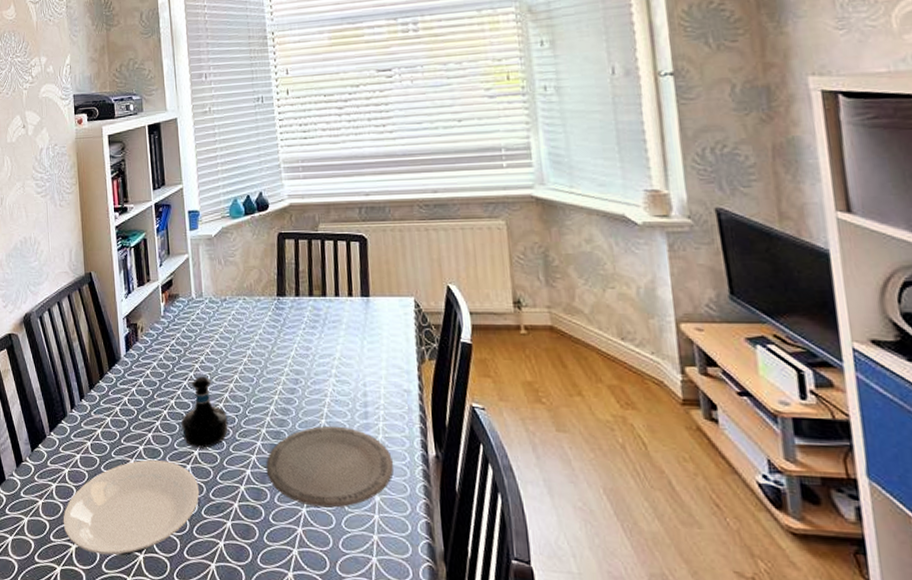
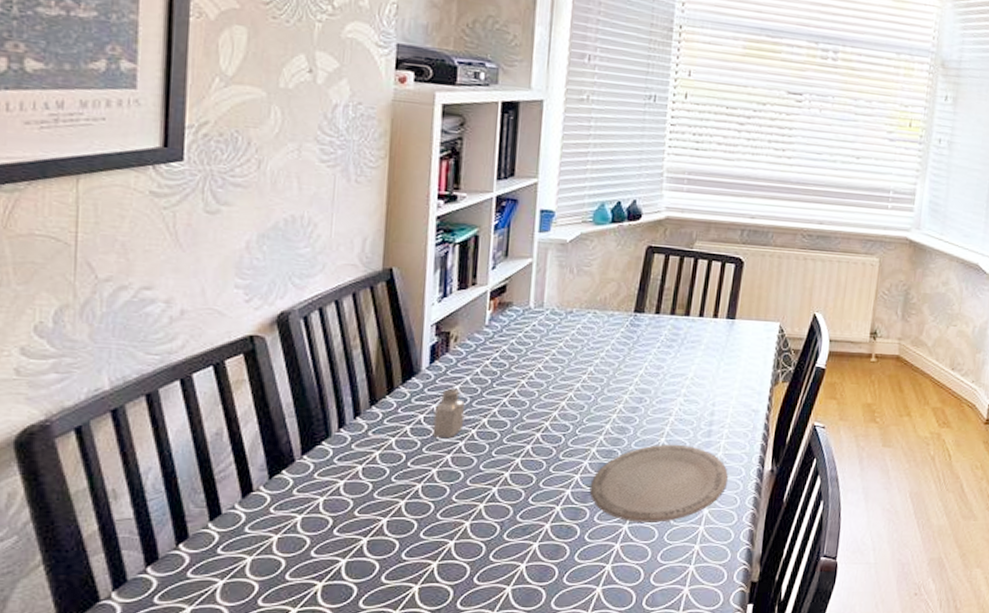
plate: present [63,460,200,556] -> none [307,483,505,590]
saltshaker: none [134,373,158,418] -> present [432,388,465,438]
tequila bottle: present [181,376,228,448] -> none [492,392,553,469]

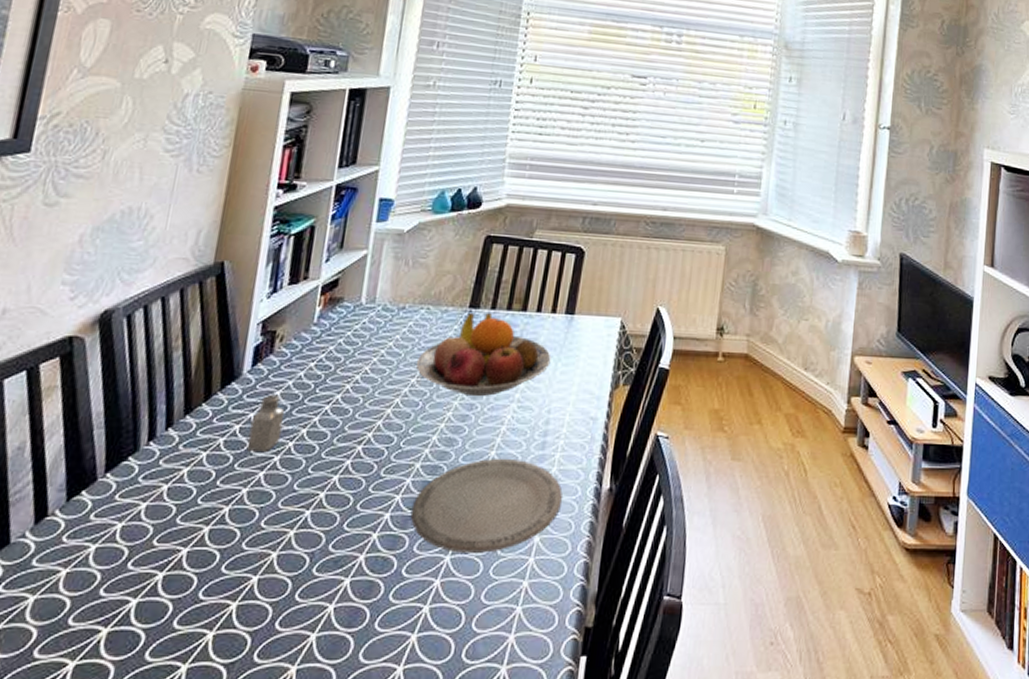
fruit bowl: none [587,316,714,391] -> present [416,312,551,396]

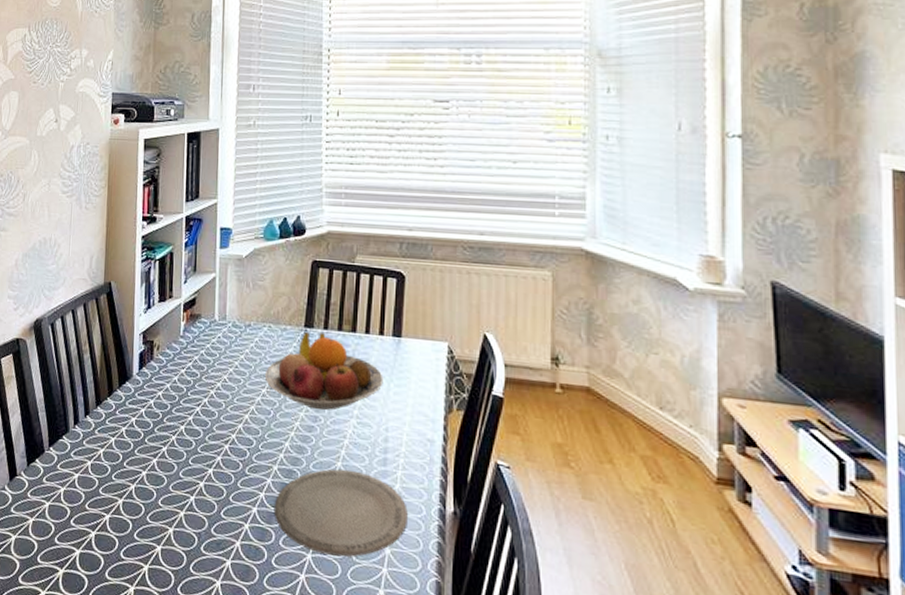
saltshaker: present [246,394,284,451] -> none [142,394,167,442]

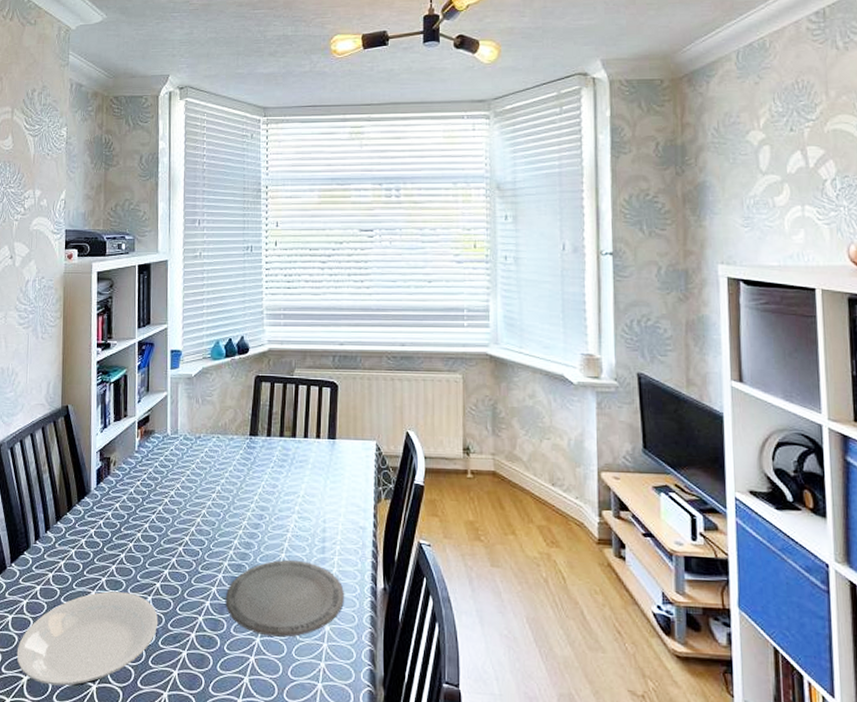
plate: none [53,486,201,586] -> present [16,591,159,686]
fruit bowl: present [265,331,384,410] -> none [215,439,321,508]

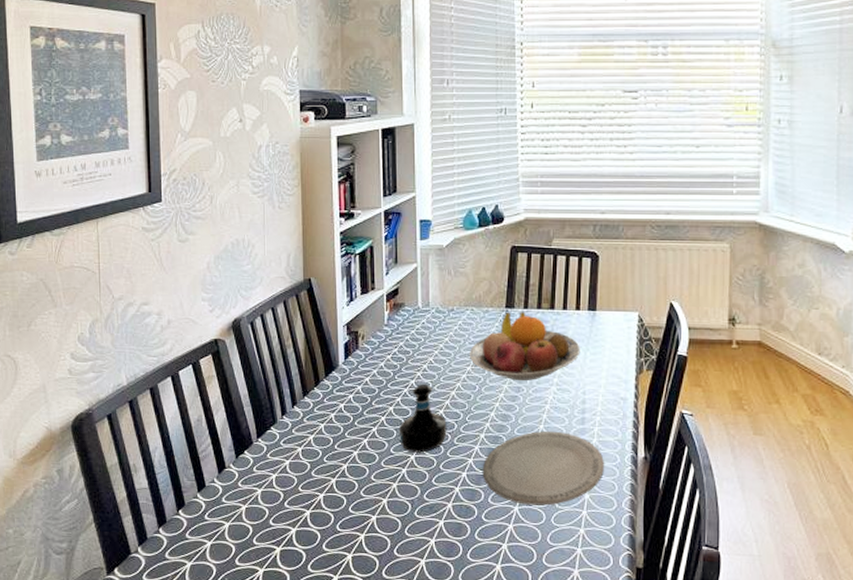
plate: present [16,591,159,686] -> none [268,464,414,556]
tequila bottle: none [146,510,192,580] -> present [400,383,447,453]
fruit bowl: none [215,439,321,508] -> present [470,312,580,380]

